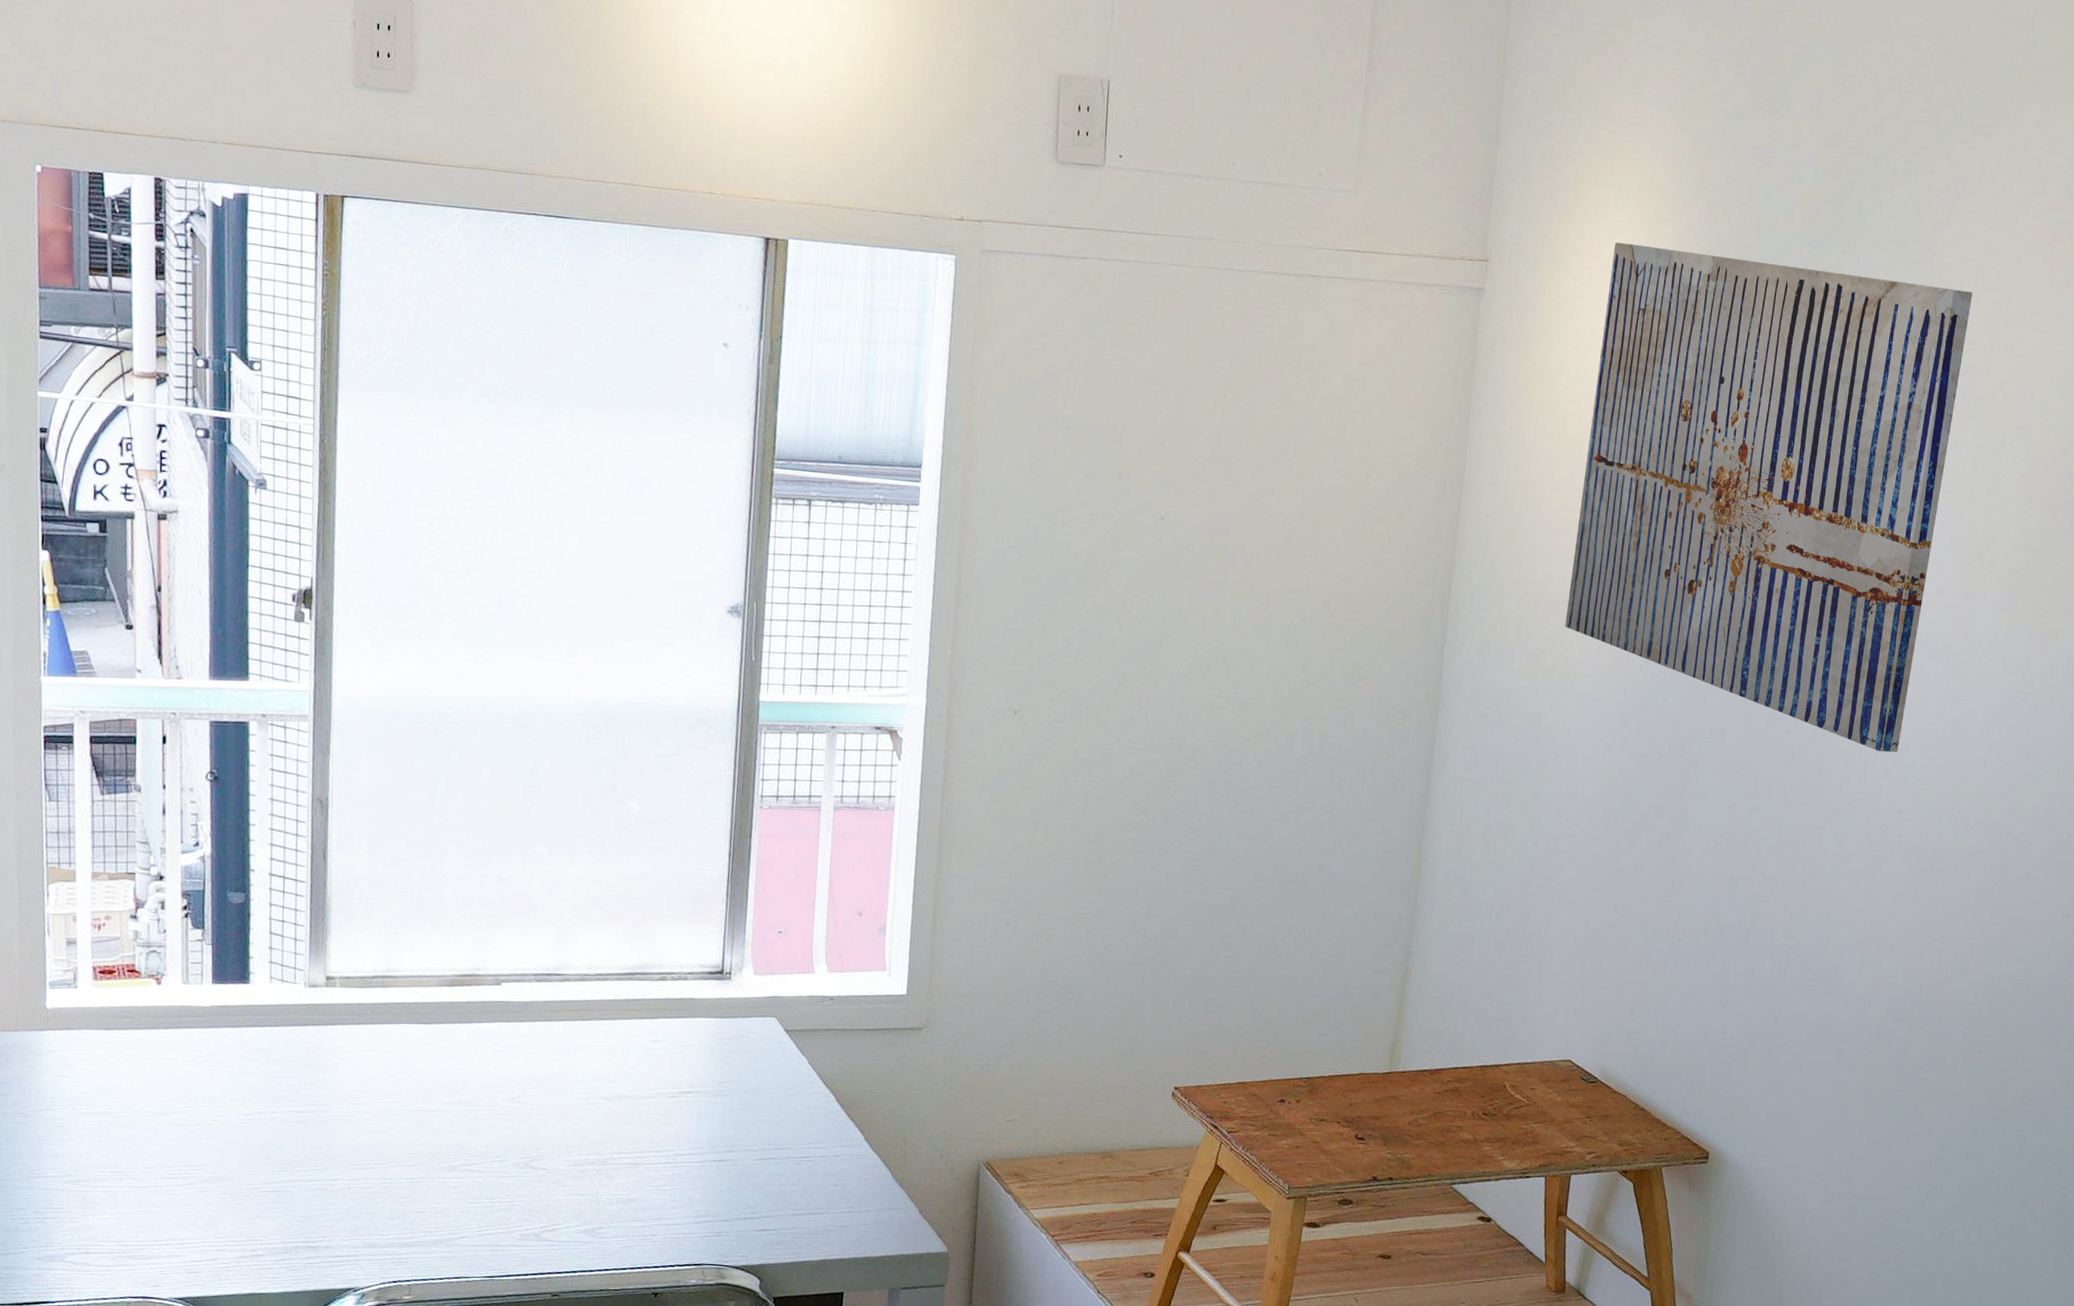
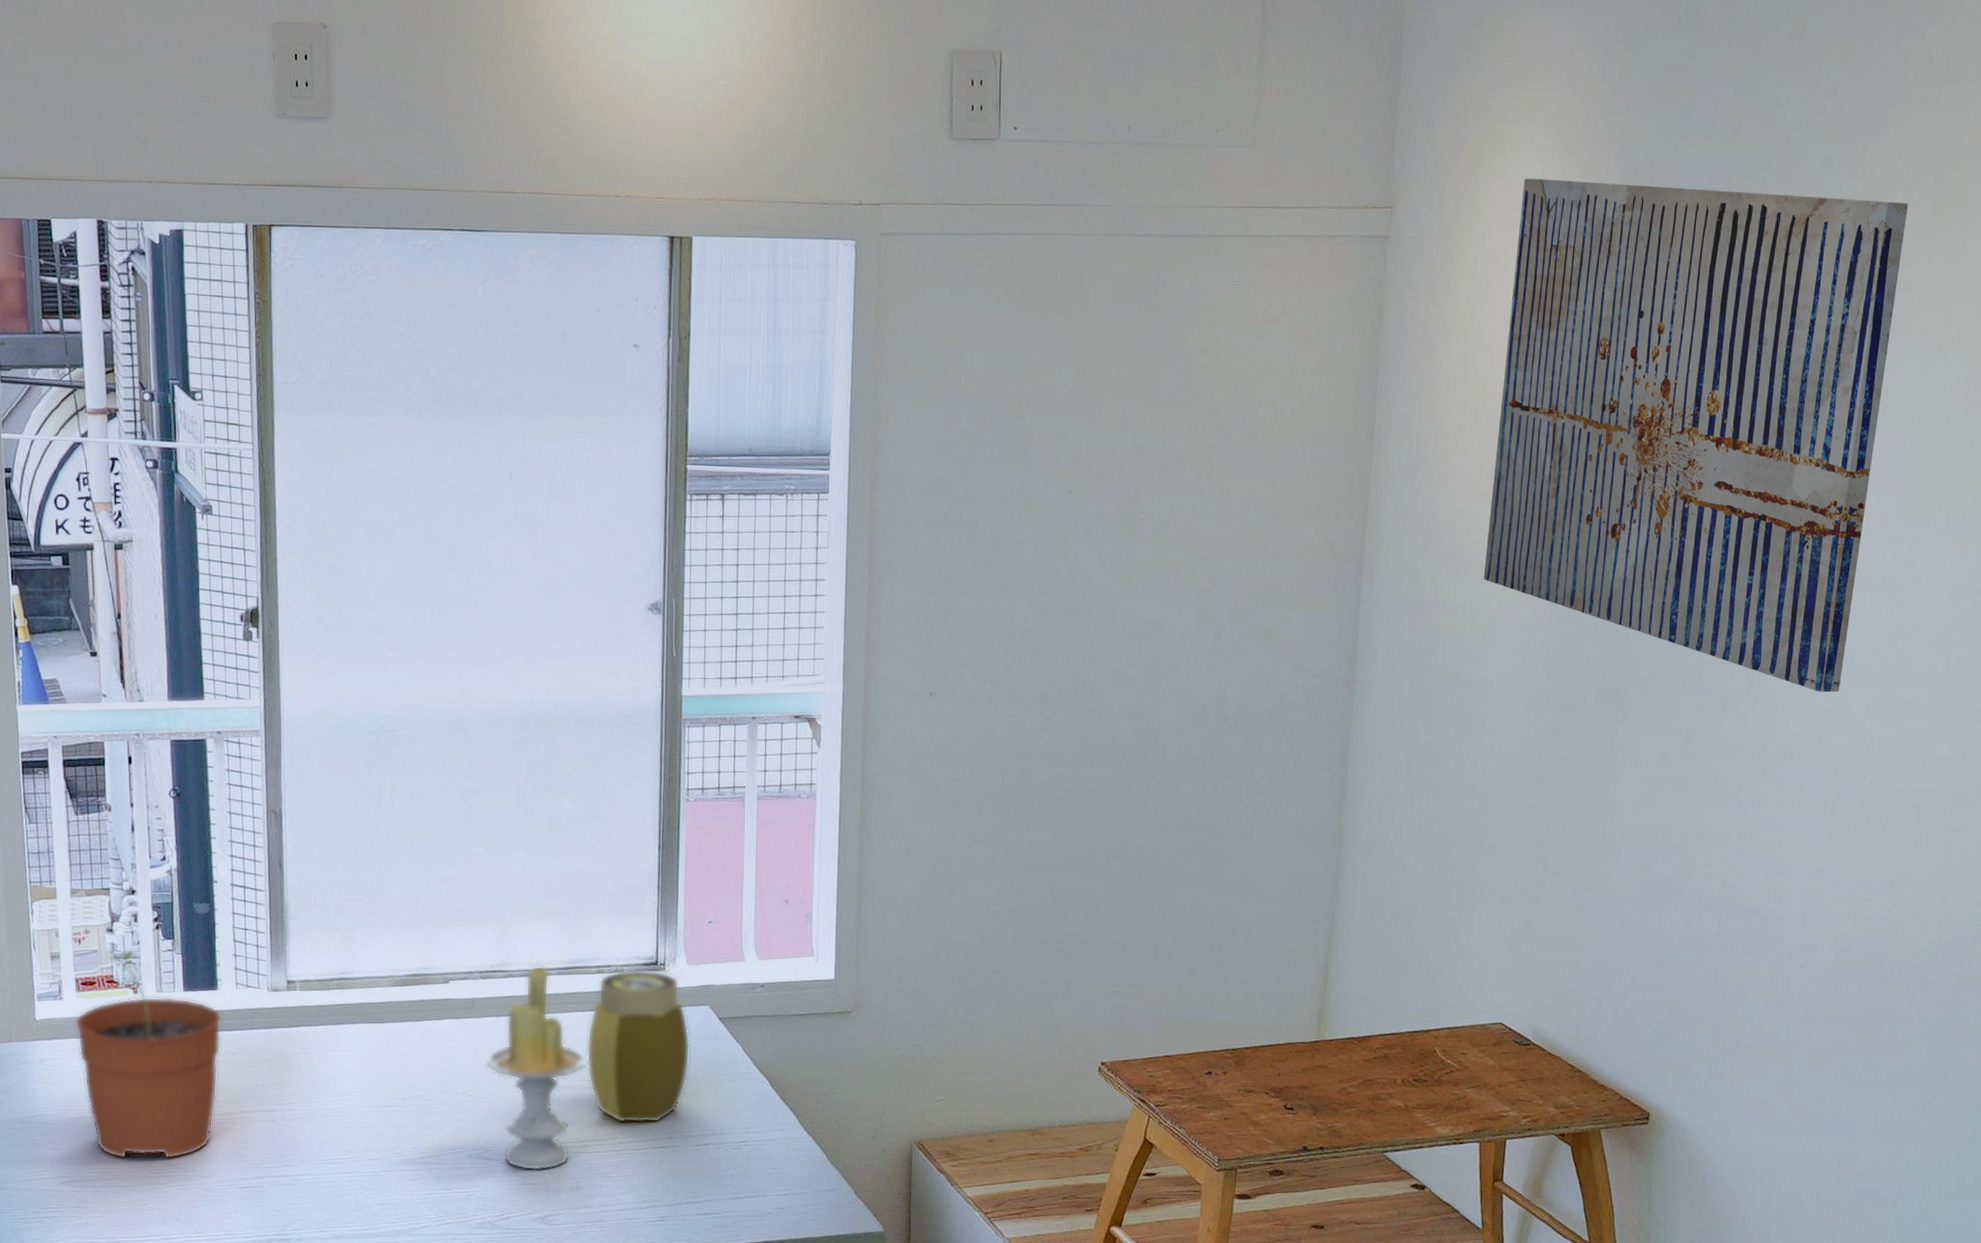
plant pot: none [90,937,253,1161] -> present [75,949,222,1160]
candle: none [535,970,645,1182] -> present [484,965,587,1171]
jar: none [644,977,754,1136] -> present [586,969,690,1124]

